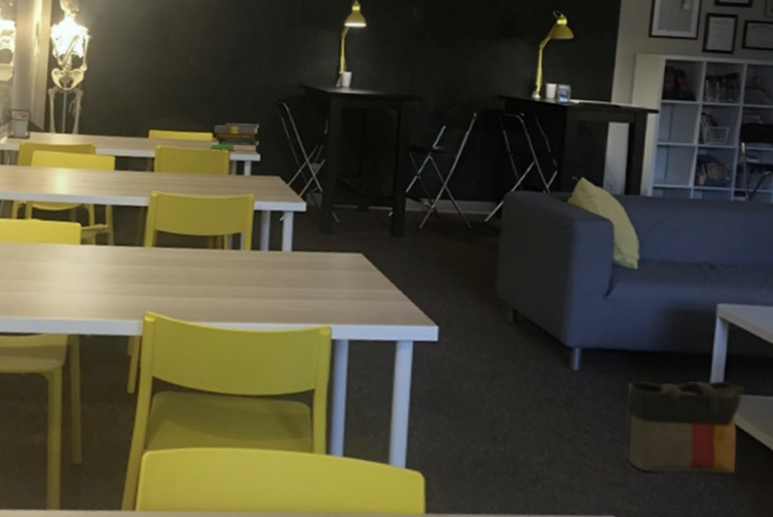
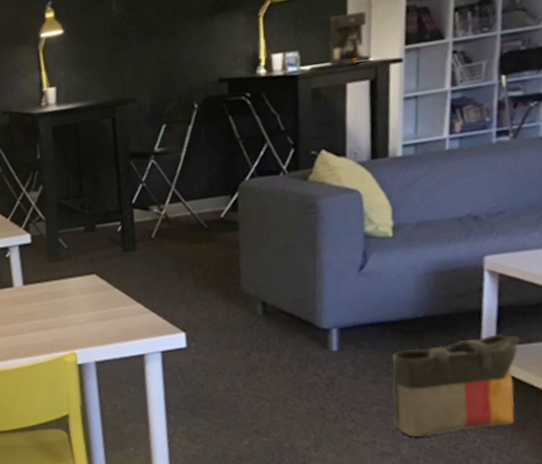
coffee maker: none [596,61,631,107] -> present [329,11,370,66]

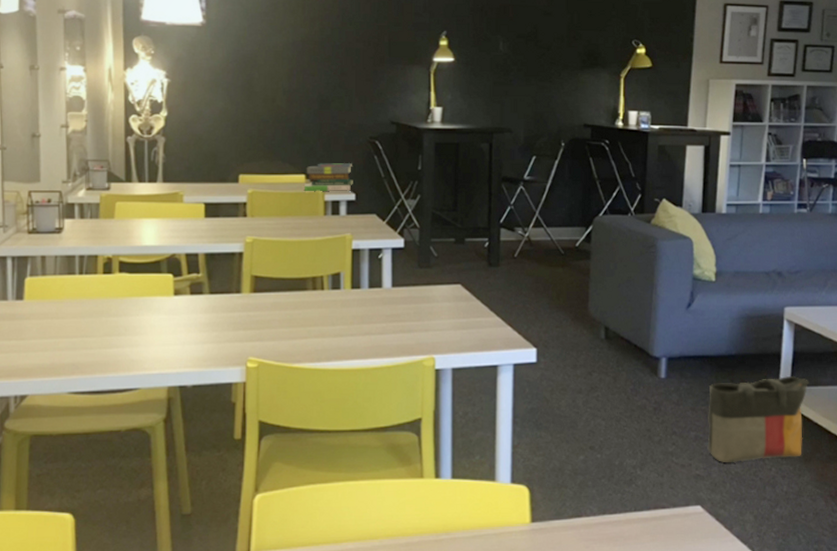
coffee maker: present [329,11,370,66] -> none [674,88,706,131]

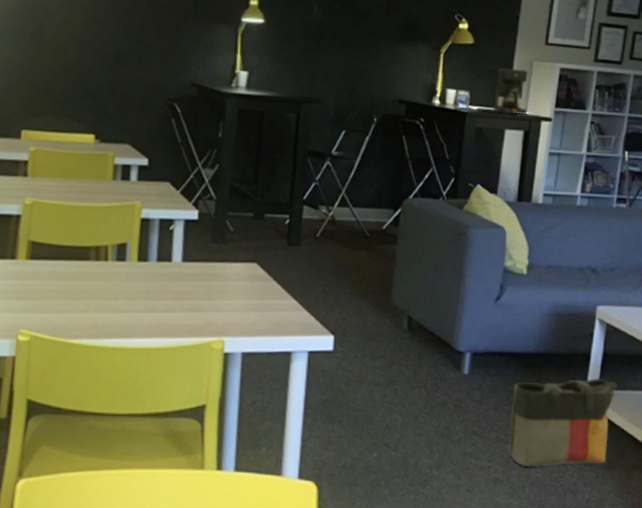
books: present [305,163,353,192] -> none [93,123,147,156]
coffee maker: none [674,88,706,131] -> present [493,68,528,115]

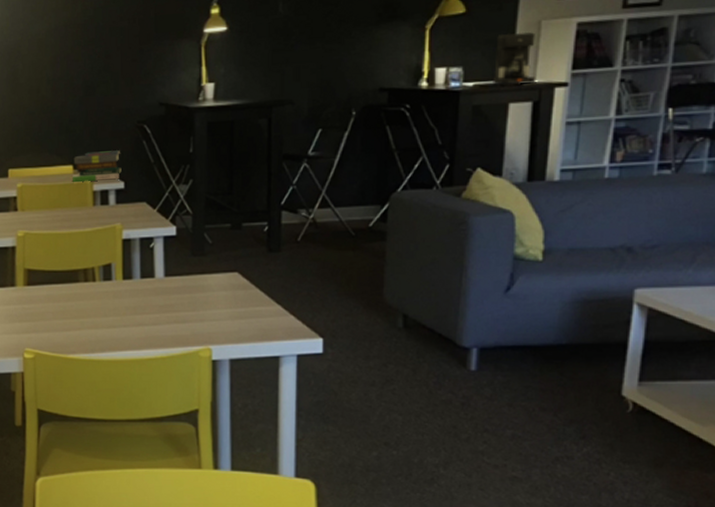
books: none [93,123,147,156] -> present [73,150,122,183]
tote bag: present [508,378,618,468] -> none [527,369,665,466]

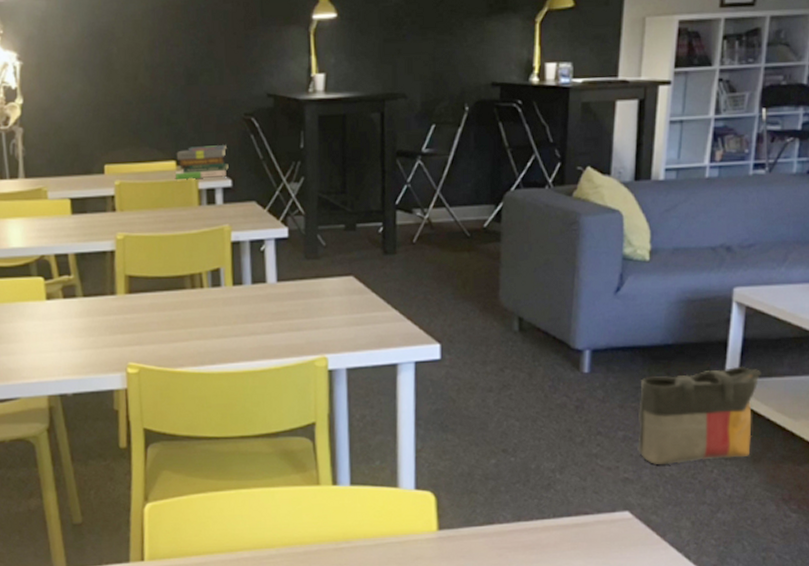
coffee maker: present [493,32,535,85] -> none [601,29,640,82]
tote bag: none [527,369,665,466] -> present [638,367,762,465]

